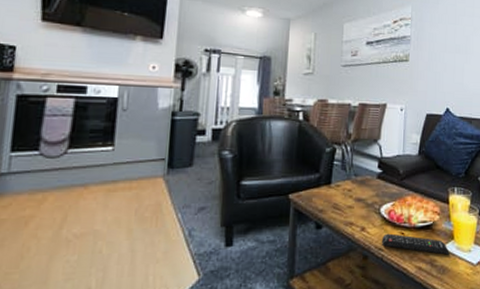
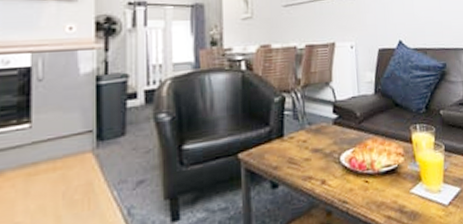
remote control: present [382,233,450,255] -> none [345,183,419,199]

